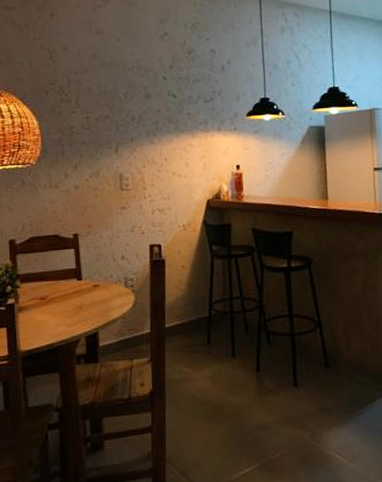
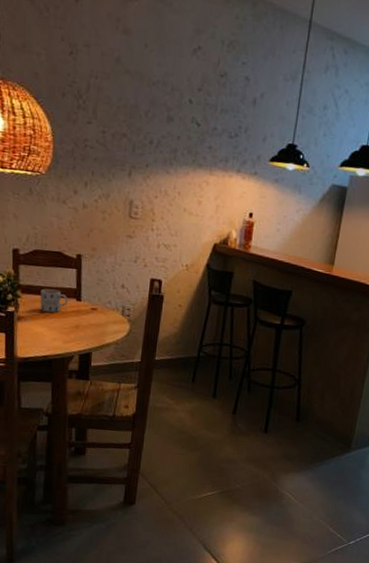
mug: none [40,273,69,298] -> present [40,288,68,313]

